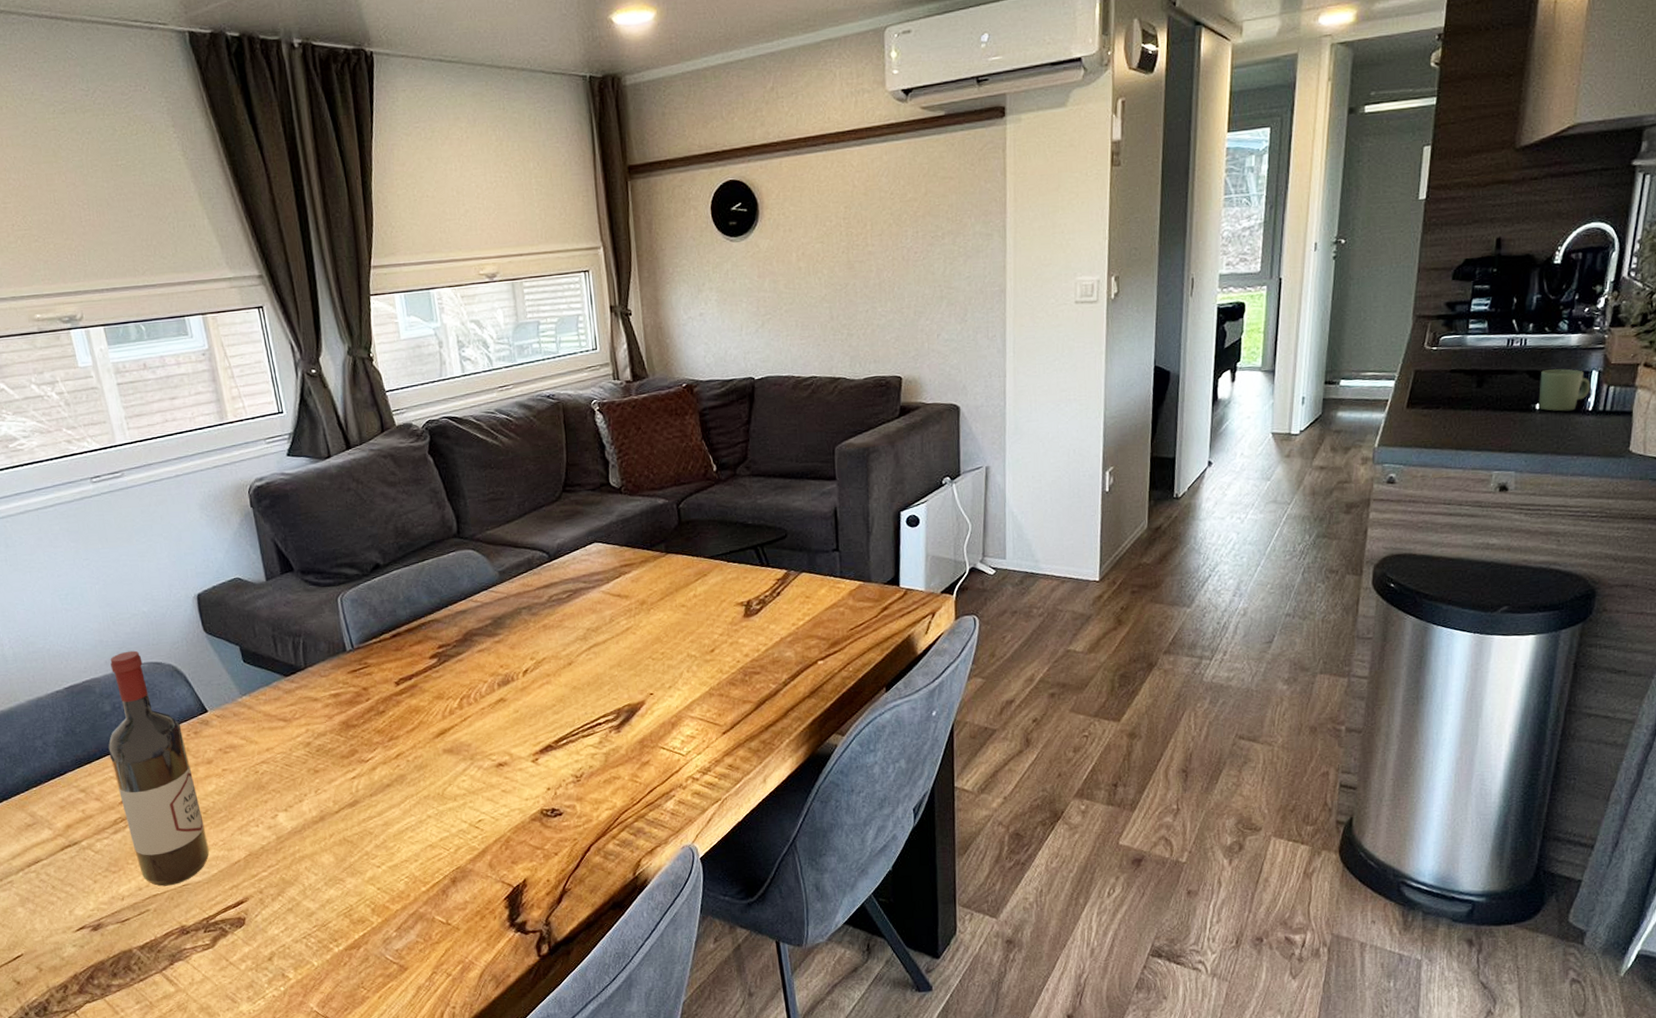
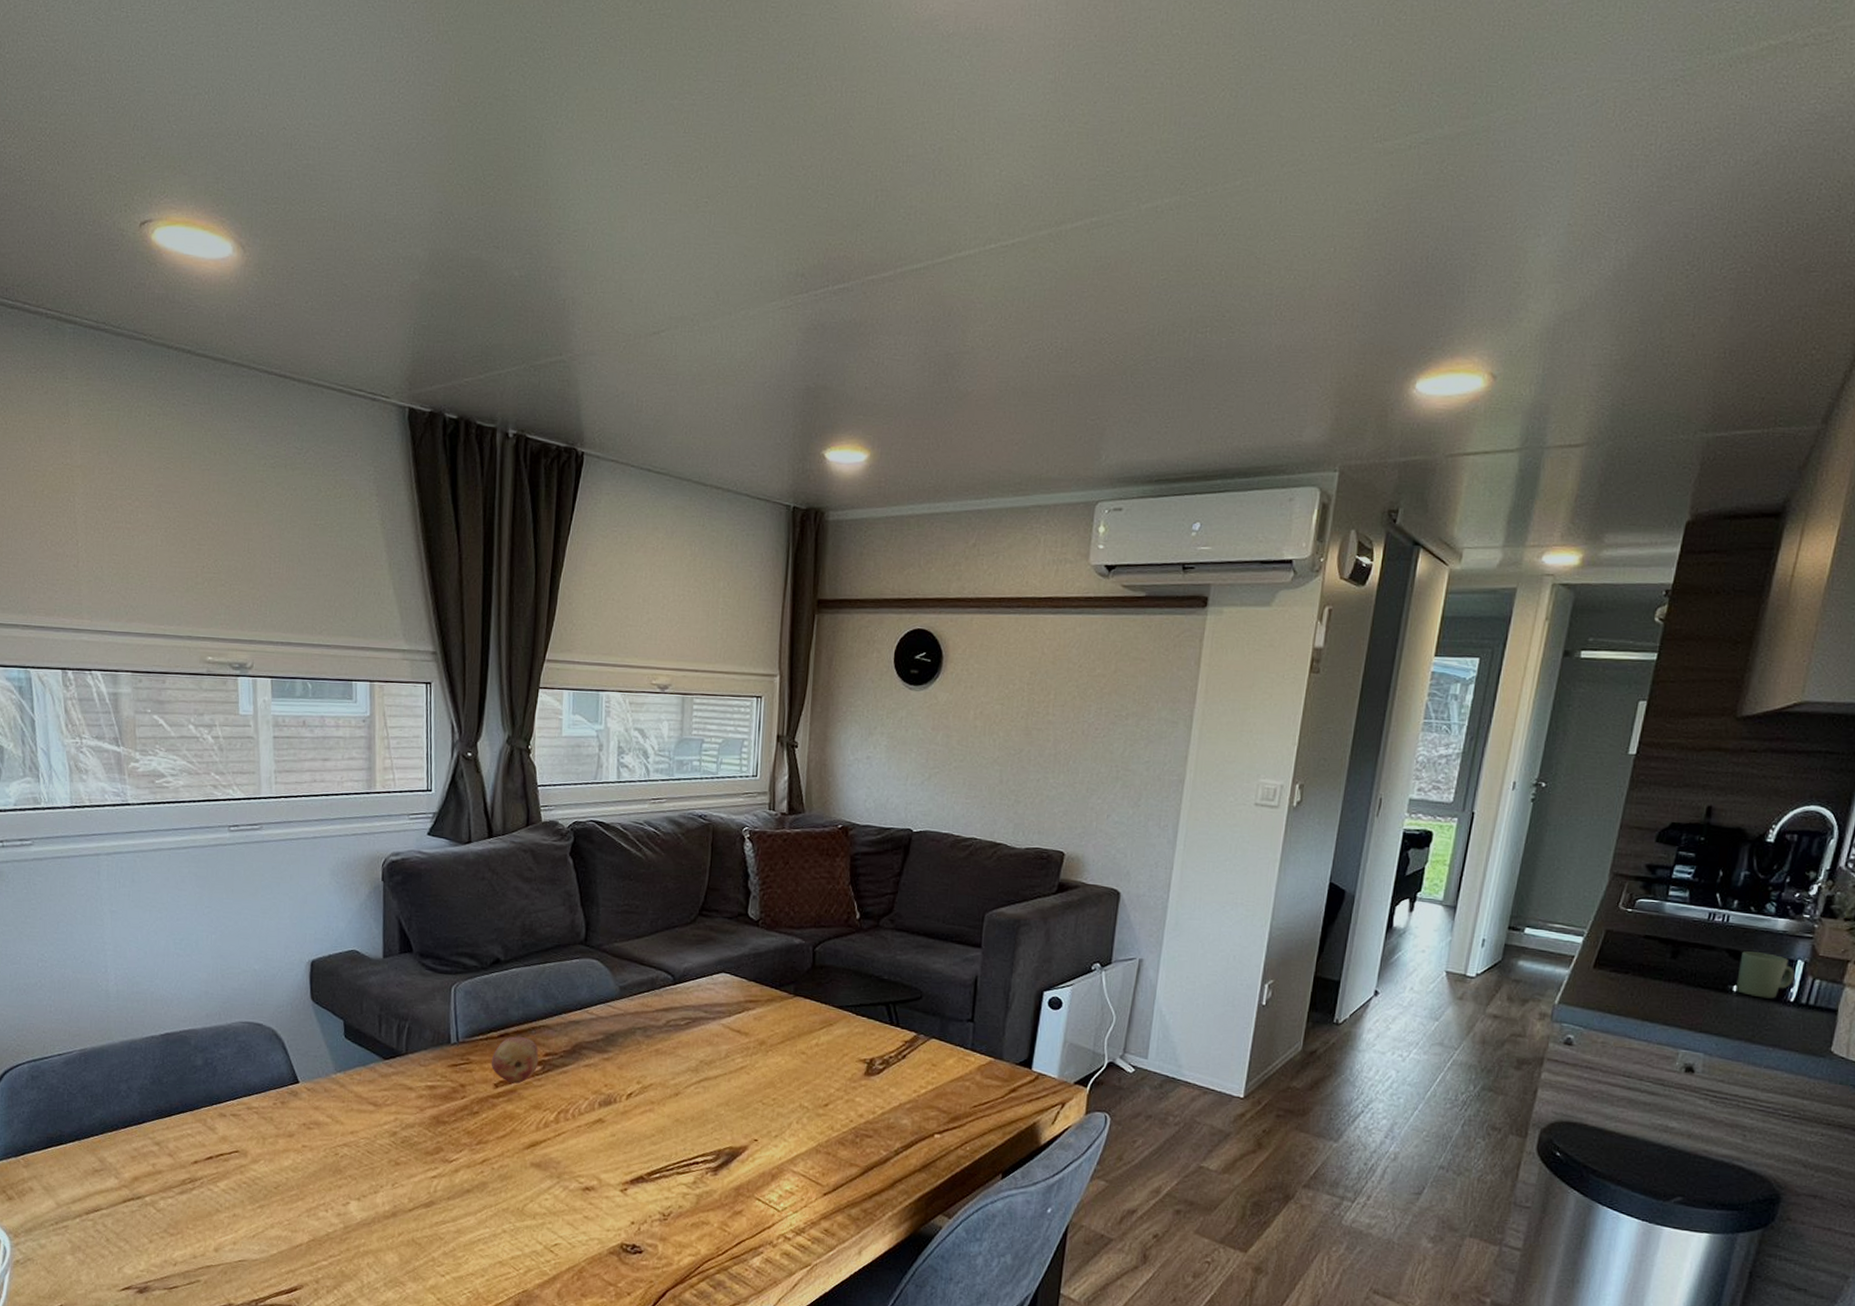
wine bottle: present [107,650,210,887] -> none [190,1007,273,1259]
fruit: none [388,634,434,679] -> present [491,1036,539,1084]

